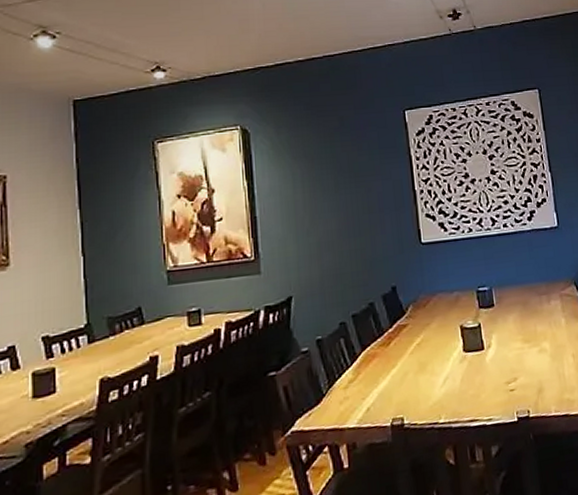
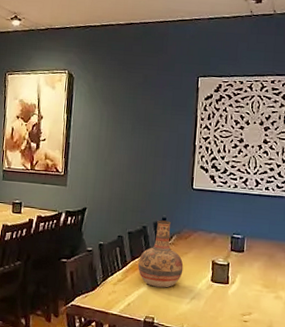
vase: none [371,289,428,378] -> present [138,220,184,288]

